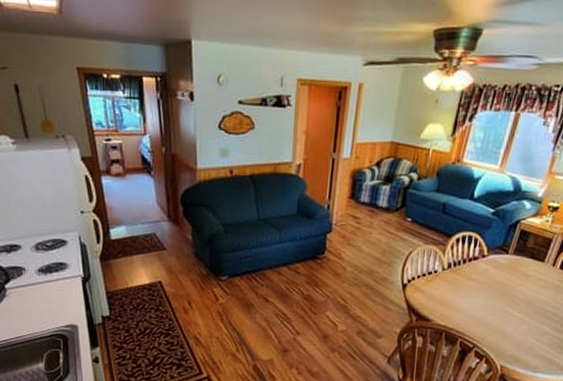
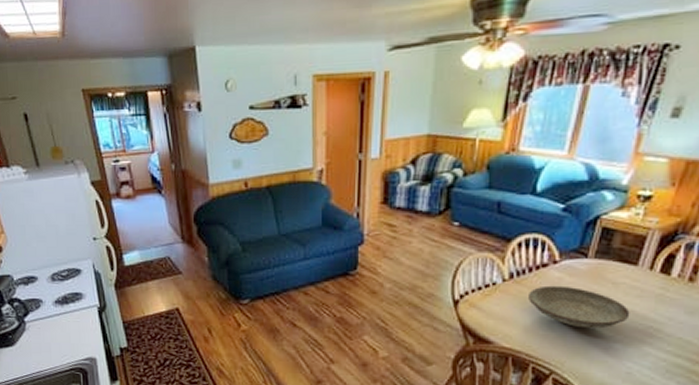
decorative bowl: none [461,275,536,312] -> present [529,285,630,329]

